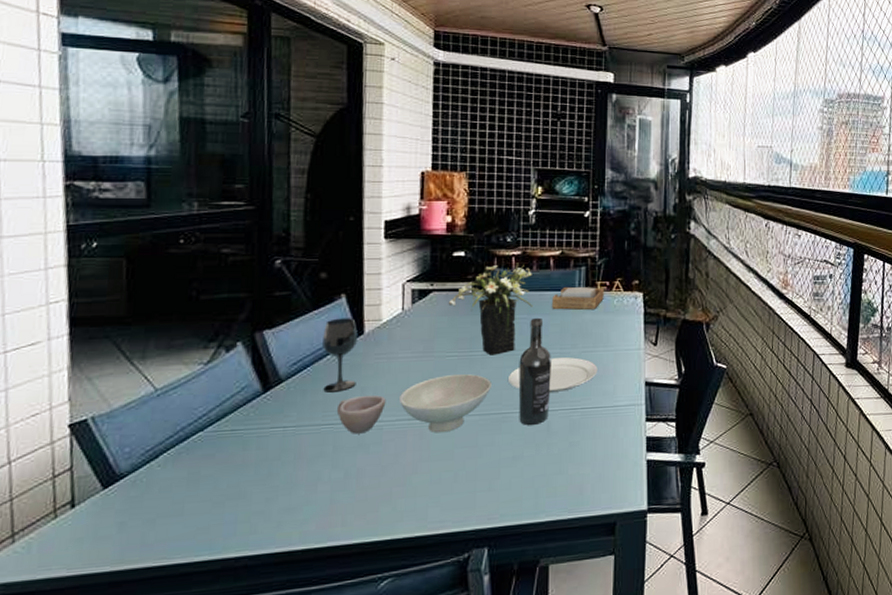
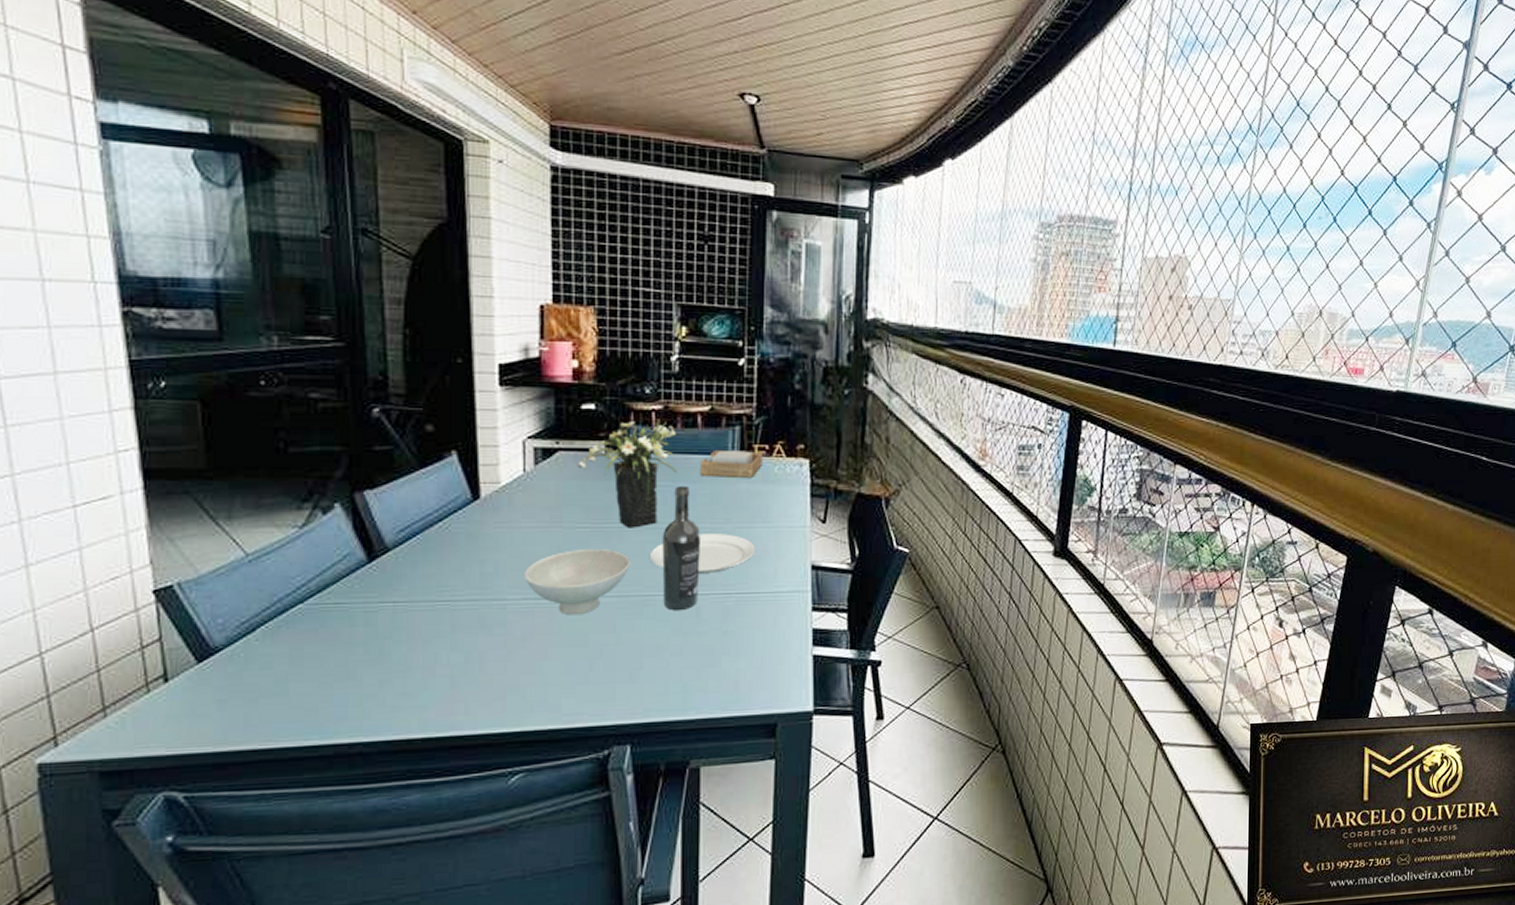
wine glass: present [322,318,357,393] -> none [433,479,474,565]
cup: present [336,394,386,434] -> none [452,569,509,613]

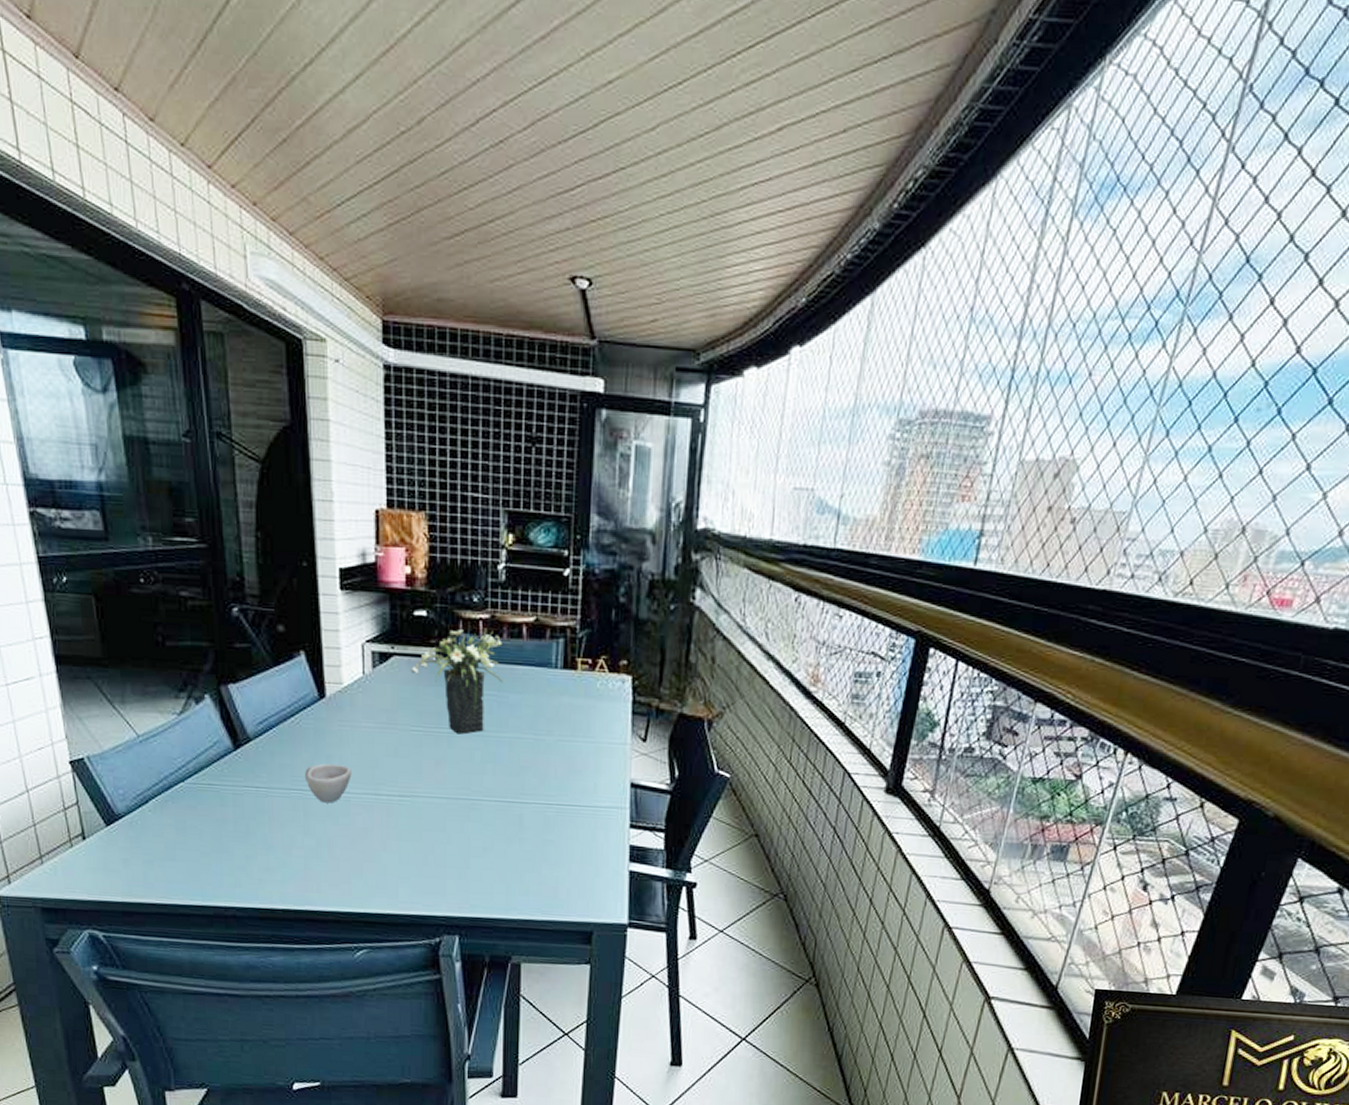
cup: none [452,569,509,613] -> present [304,763,352,803]
bowl: present [524,548,630,614] -> none [365,751,459,812]
plate: present [649,534,755,573] -> none [476,744,576,783]
wine bottle: present [662,485,702,610] -> none [488,695,525,816]
napkin holder: present [699,449,762,479] -> none [524,662,585,693]

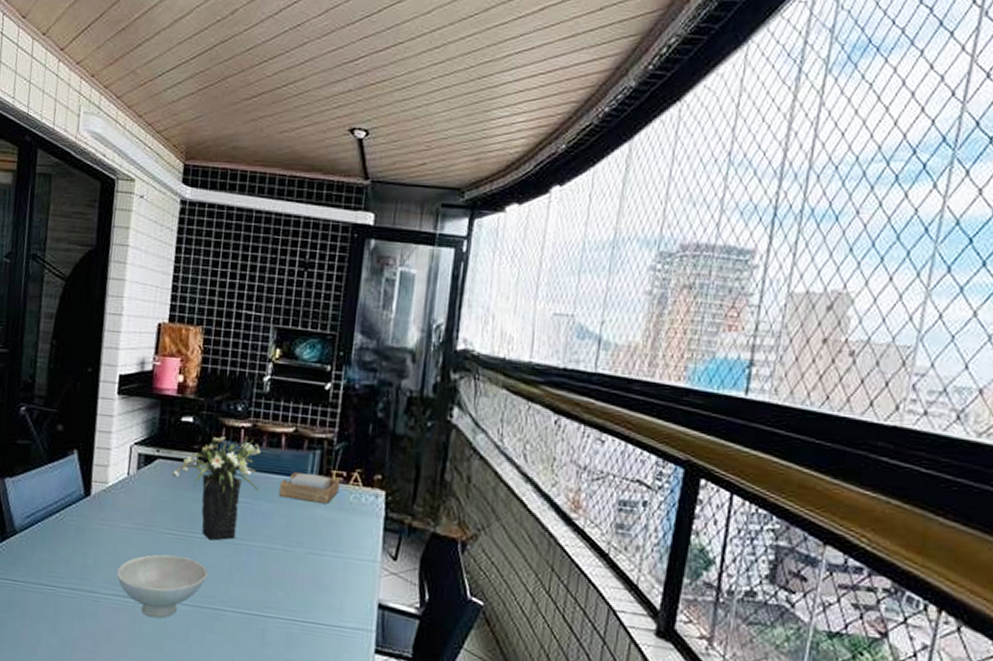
cup: present [304,763,352,803] -> none [59,561,105,602]
bowl: none [365,751,459,812] -> present [116,554,208,618]
napkin holder: none [524,662,585,693] -> present [278,472,340,505]

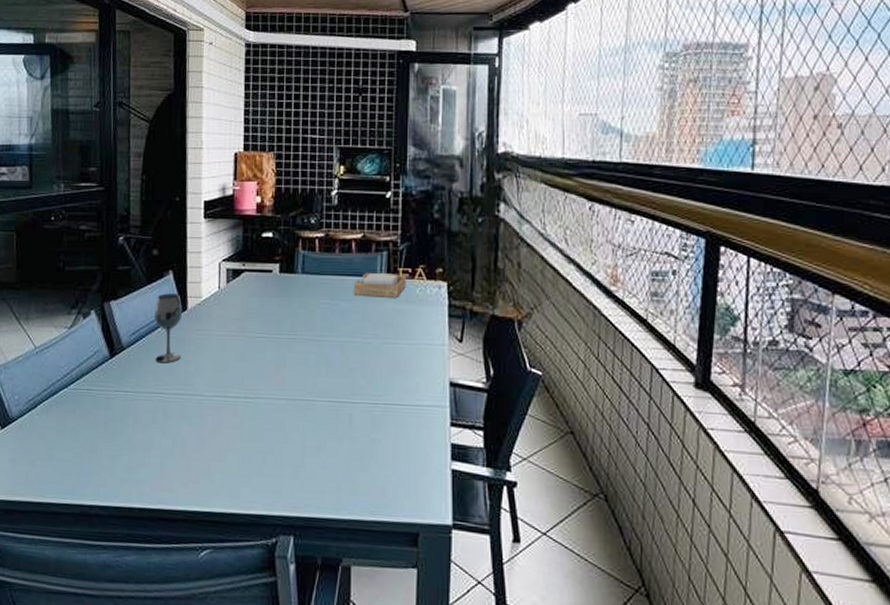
wine glass: none [50,475,85,554] -> present [155,293,182,363]
bowl: present [116,554,208,618] -> none [216,355,297,413]
flower arrangement: present [172,436,261,541] -> none [258,245,336,340]

